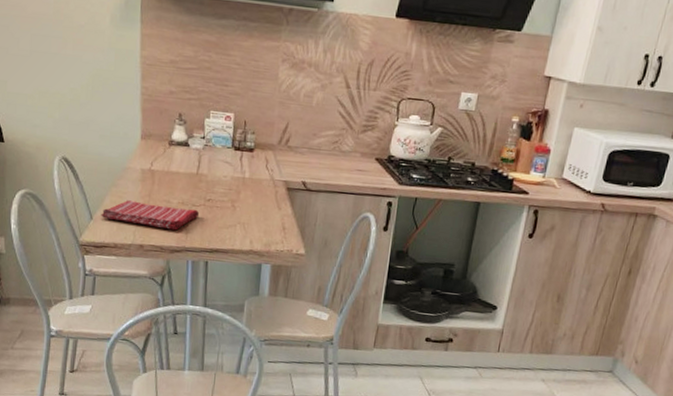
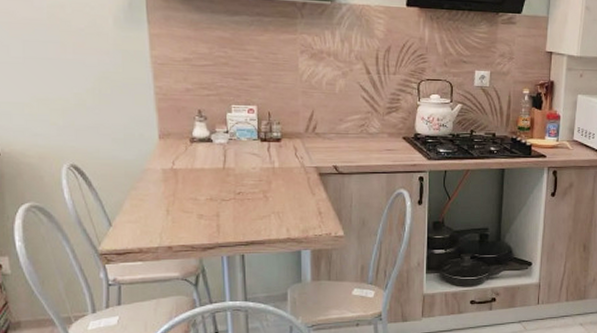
dish towel: present [101,200,199,231] -> none [121,202,229,227]

